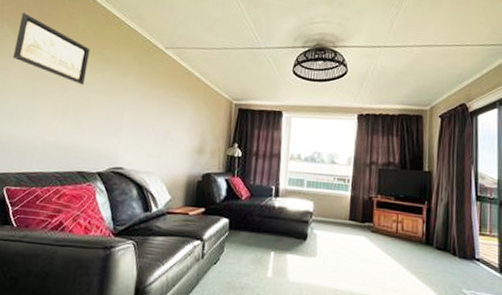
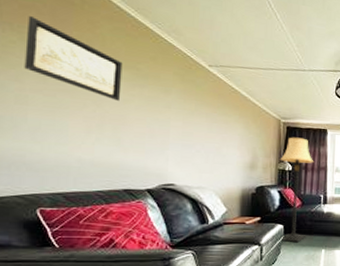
lamp: none [224,119,267,241] -> present [280,137,314,243]

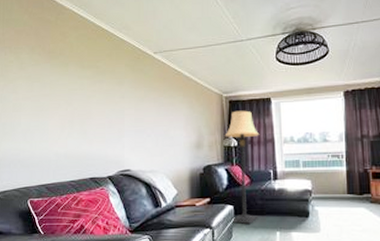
wall art: present [24,16,123,101] -> none [19,39,86,98]

